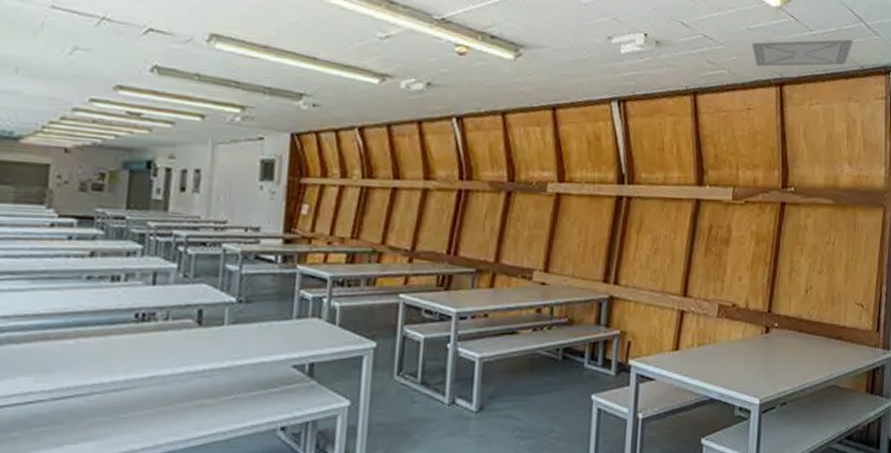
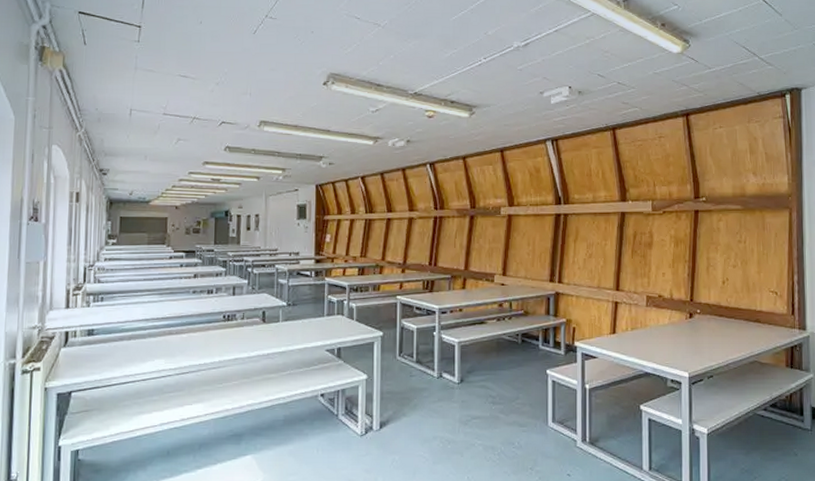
ceiling vent: present [752,39,854,67] -> none [659,71,750,103]

